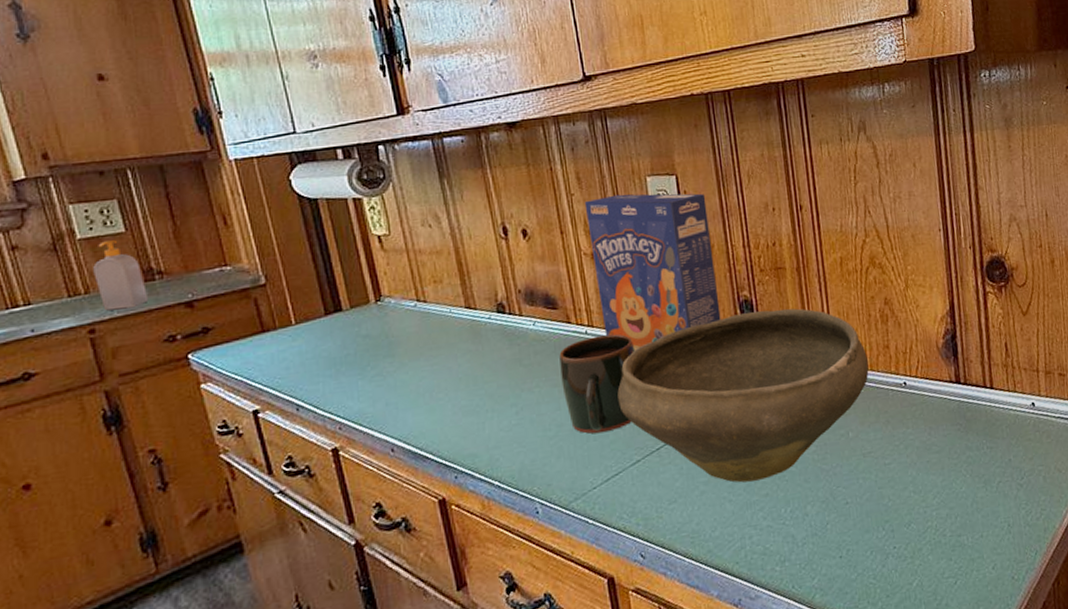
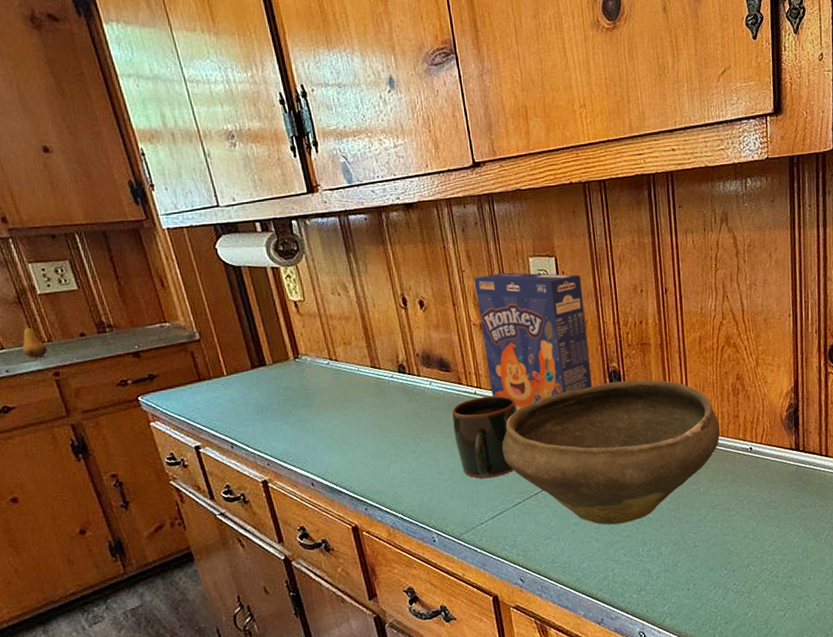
fruit: none [53,270,84,314] -> present [22,320,48,358]
soap bottle: present [93,240,149,311] -> none [53,296,102,357]

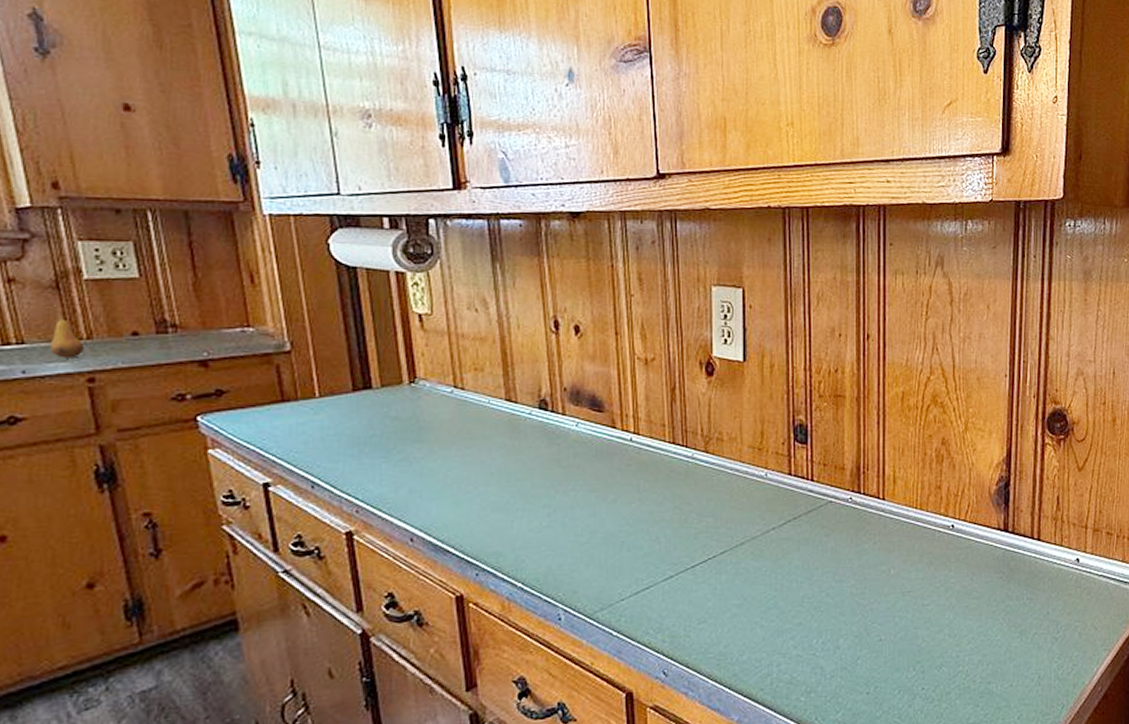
mug: present [452,395,518,479] -> none [599,444,681,545]
cereal box: present [474,272,593,411] -> none [643,301,773,465]
bowl: present [502,379,720,525] -> none [657,437,918,609]

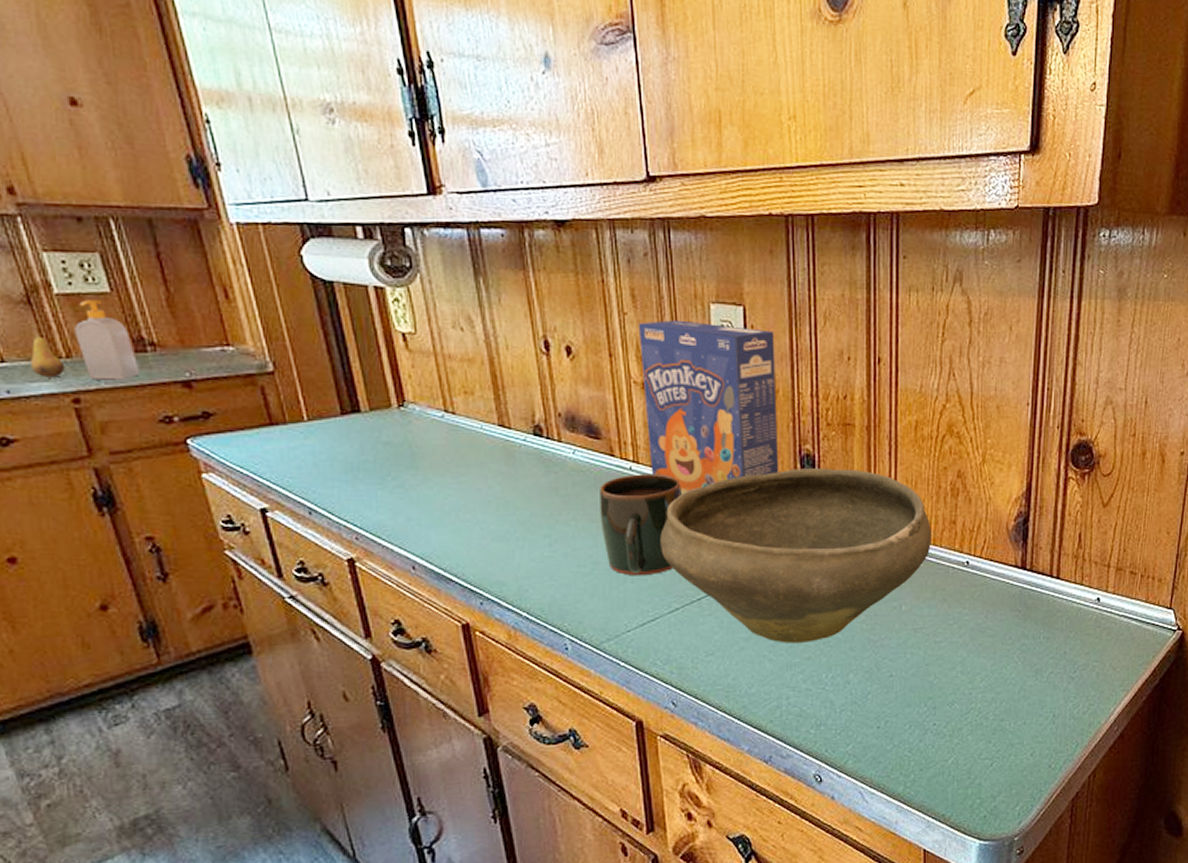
soap bottle: none [99,285,159,360] -> present [75,300,141,380]
mug: none [599,444,681,545] -> present [599,474,683,576]
cereal box: none [643,301,773,465] -> present [638,320,779,495]
bowl: none [657,437,918,609] -> present [660,469,931,643]

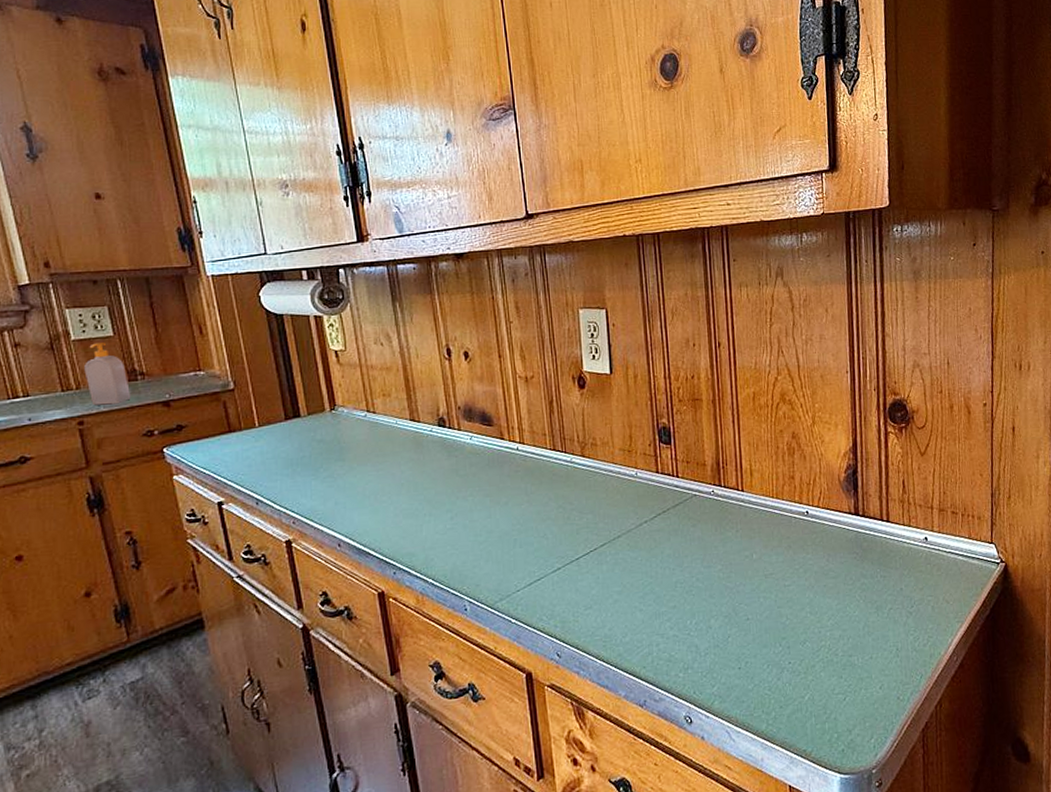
fruit: present [29,327,66,378] -> none [48,367,75,406]
mug: present [599,474,683,576] -> none [492,451,561,542]
cereal box: present [638,320,779,495] -> none [521,324,641,469]
bowl: present [660,469,931,643] -> none [543,437,774,594]

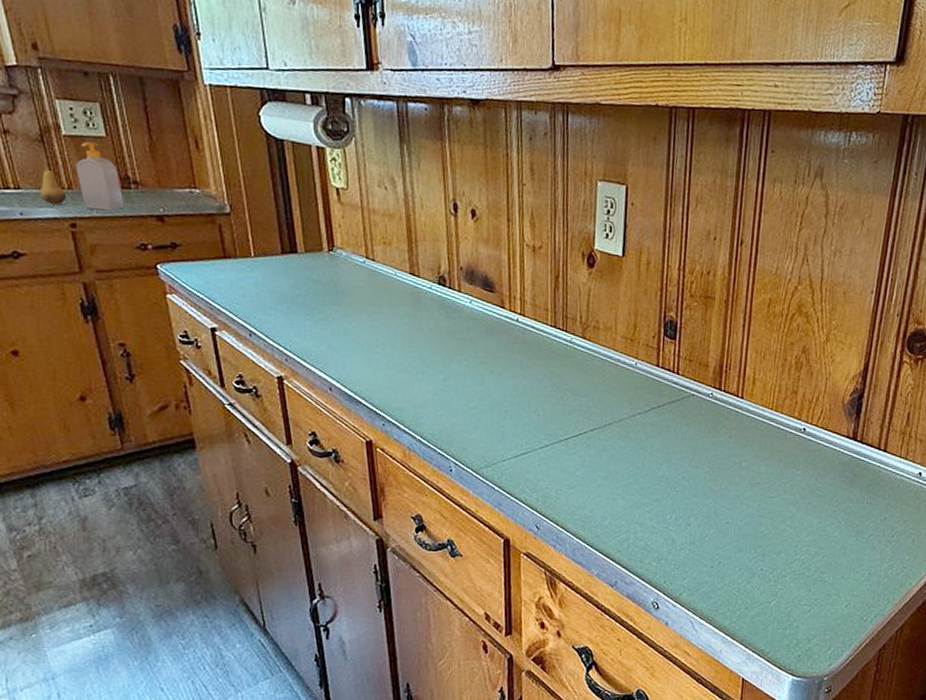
fruit: none [48,367,75,406] -> present [39,161,67,205]

